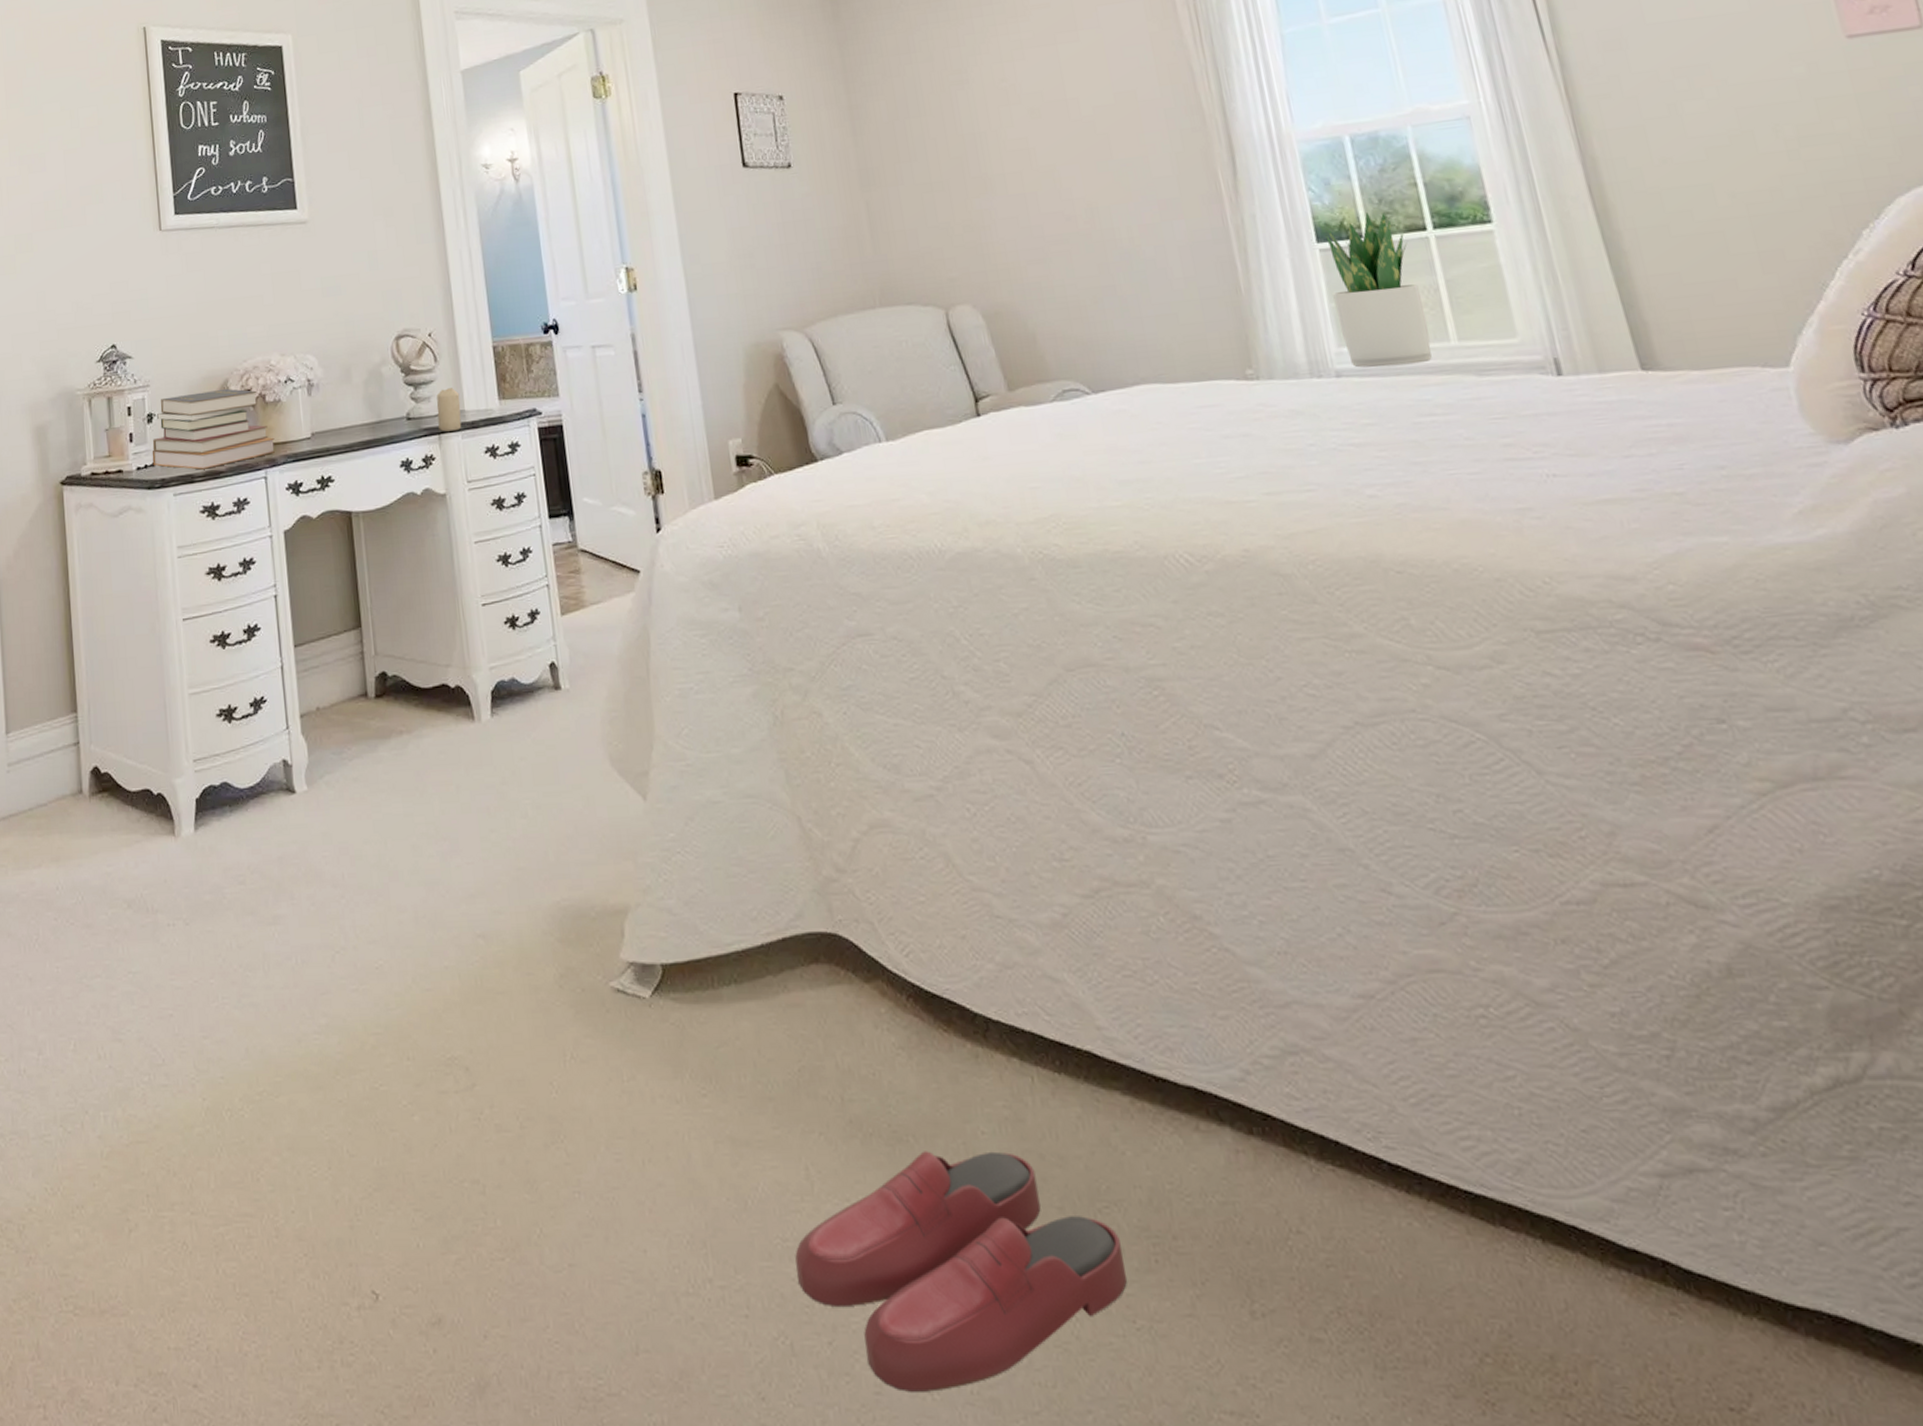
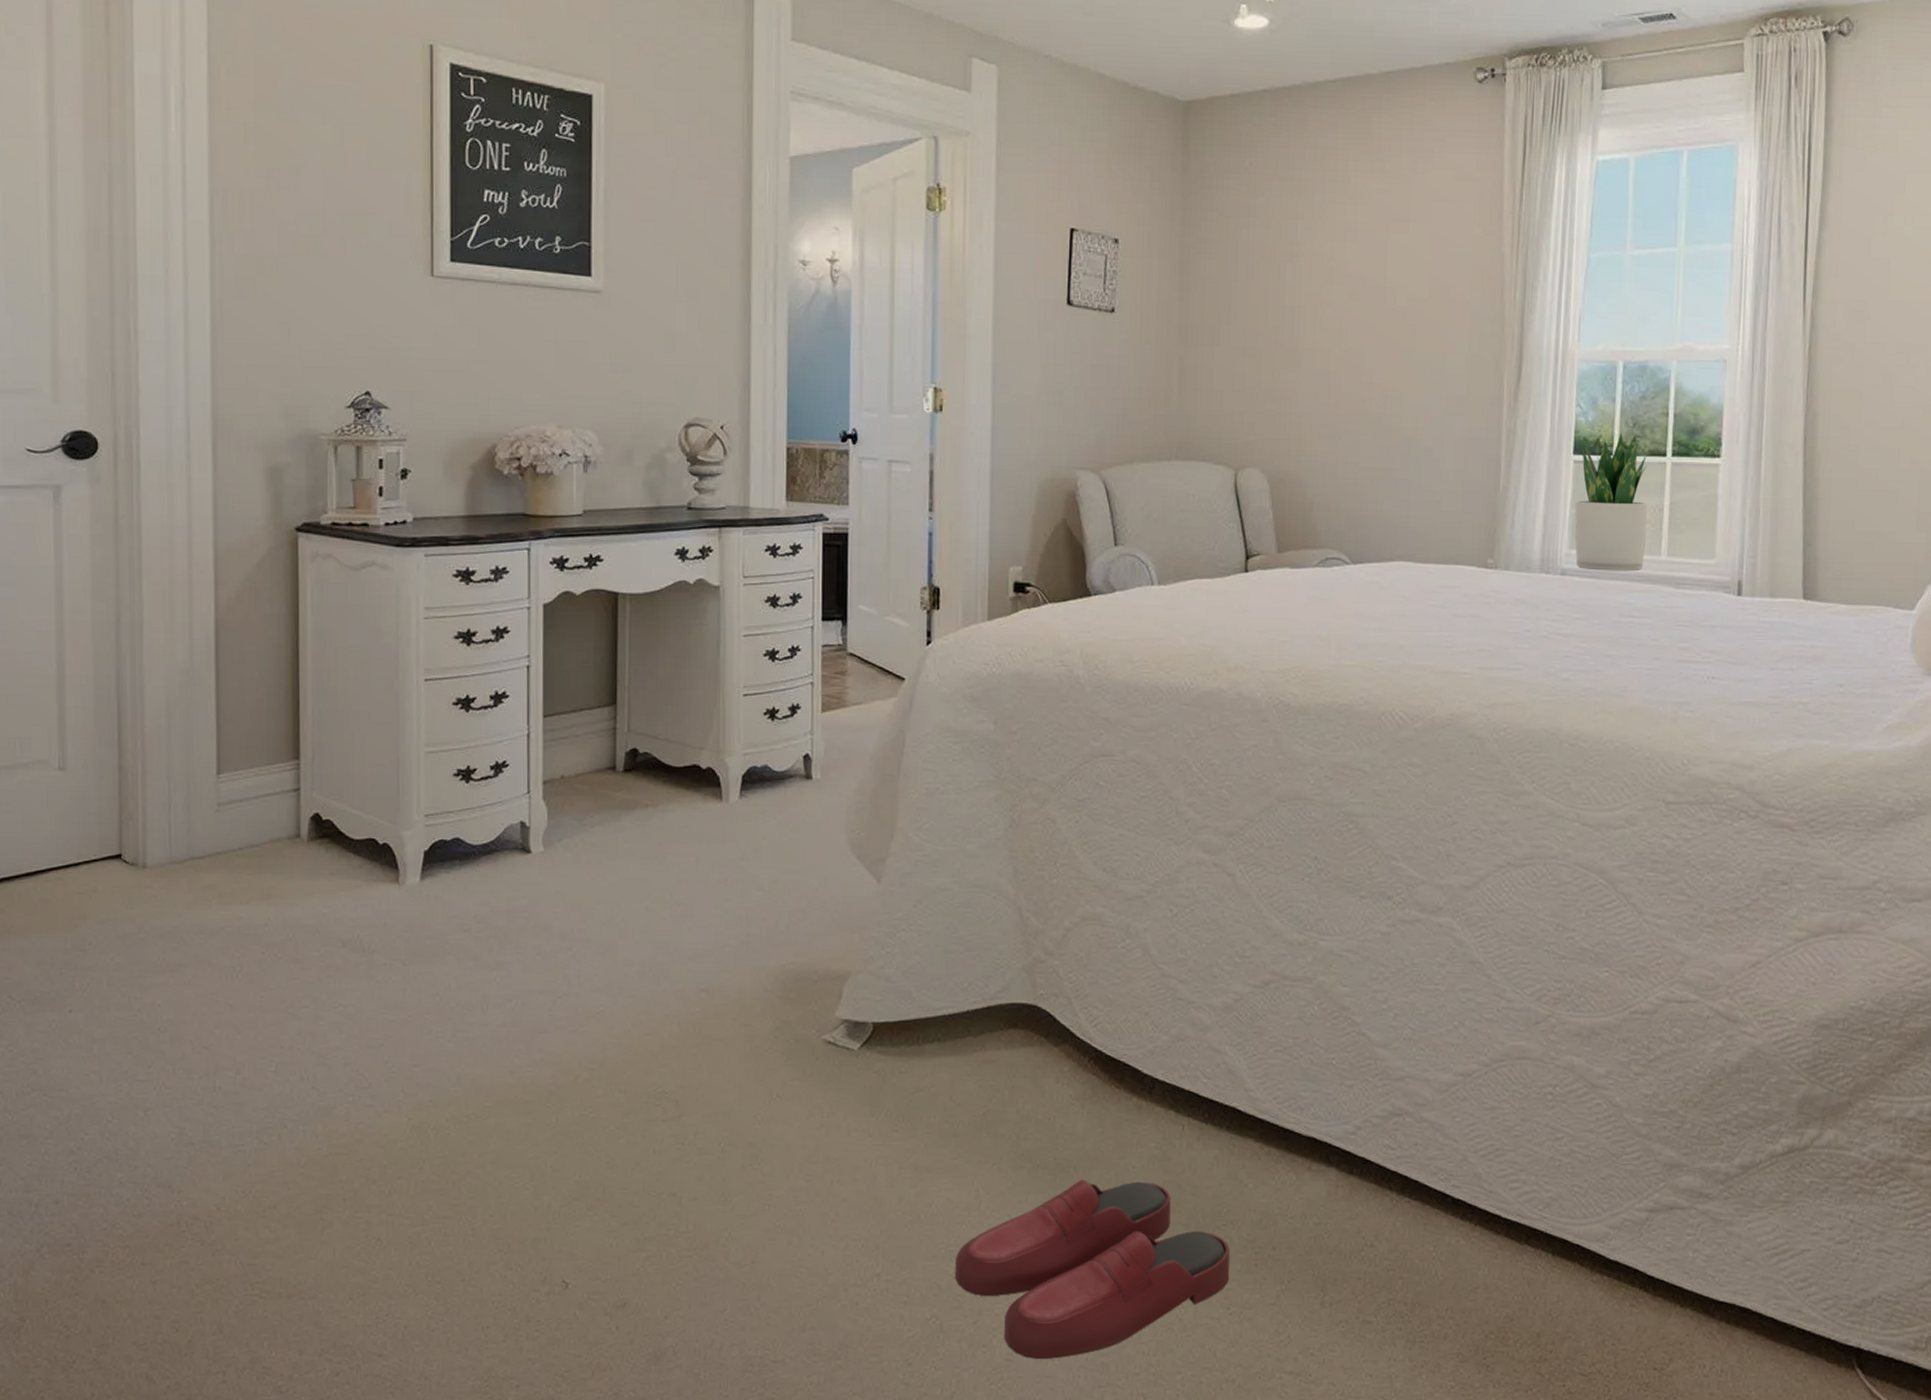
books: present [152,388,275,470] -> none [403,453,543,533]
candle: present [436,388,462,432] -> none [720,483,746,526]

